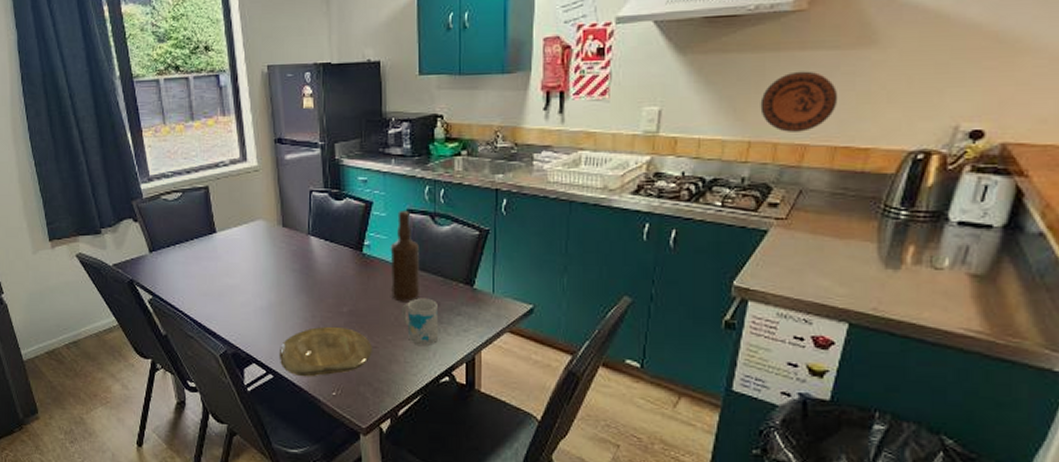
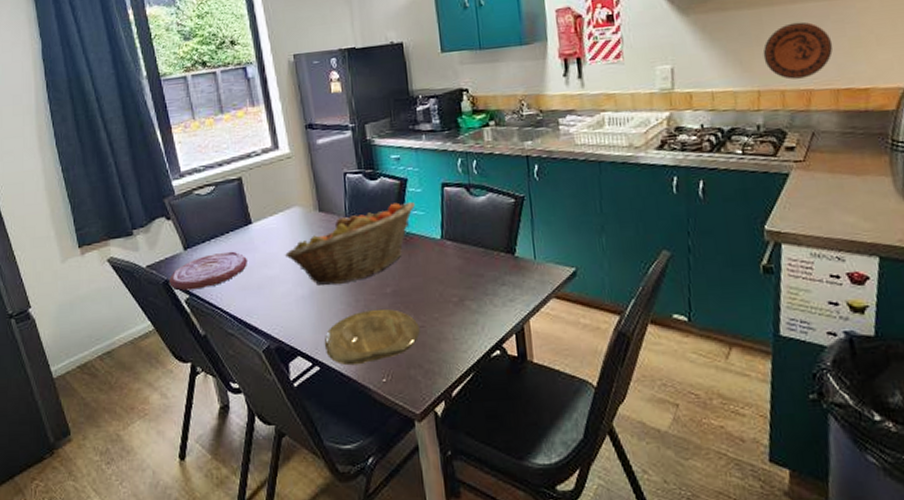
plate: none [134,258,209,291] -> present [169,251,247,291]
fruit basket: none [246,224,379,300] -> present [284,202,416,285]
bottle: present [390,211,421,302] -> none [428,185,463,277]
mug: present [402,298,438,346] -> none [446,271,485,320]

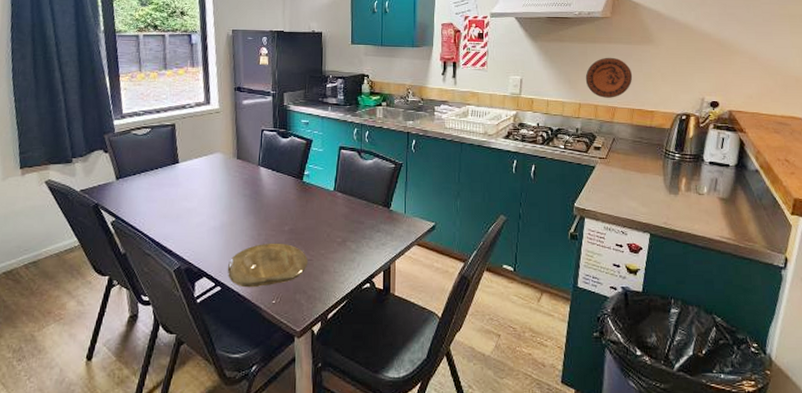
plate: present [169,251,247,291] -> none [99,184,171,214]
fruit basket: present [284,202,416,285] -> none [203,158,317,221]

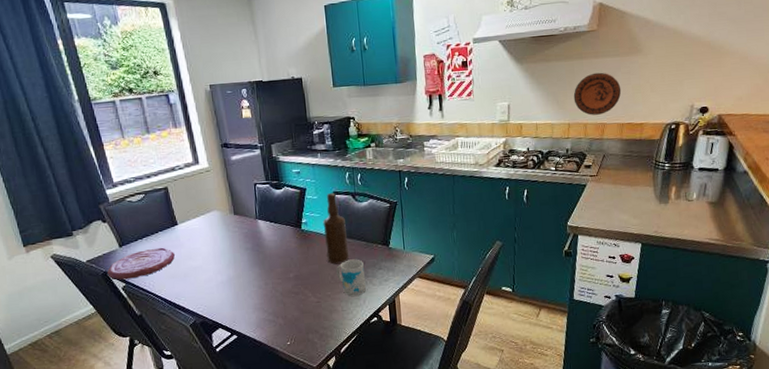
plate: none [99,184,171,214] -> present [107,247,175,280]
plate: present [227,243,308,288] -> none [240,289,316,334]
bottle: none [325,147,349,222] -> present [322,193,350,265]
mug: none [333,218,362,257] -> present [336,259,366,296]

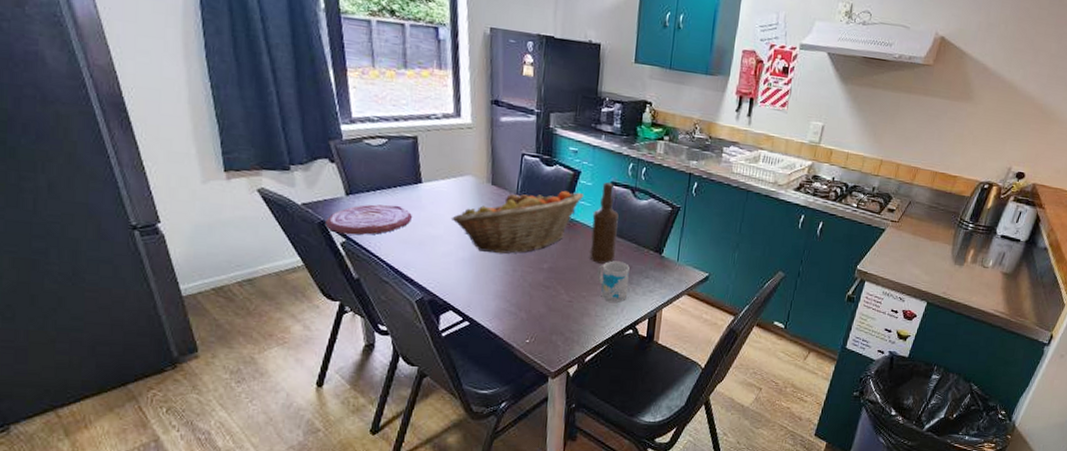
fruit basket: none [206,207,313,273] -> present [450,190,585,254]
decorative plate: present [573,72,622,116] -> none [892,111,944,158]

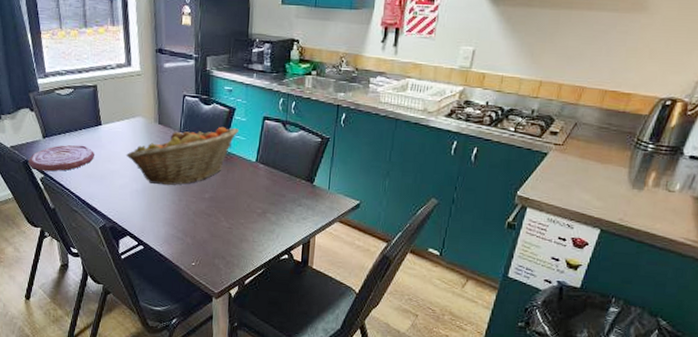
bottle: present [590,182,619,264] -> none [246,117,271,193]
mug: present [597,261,630,303] -> none [253,190,283,229]

